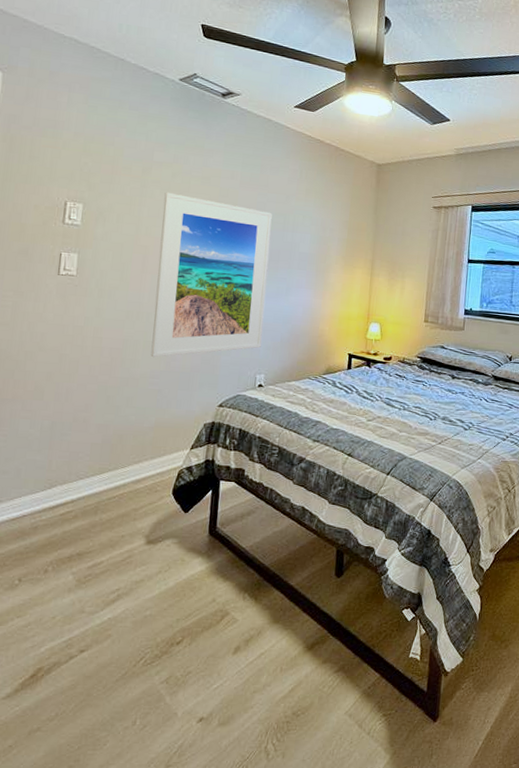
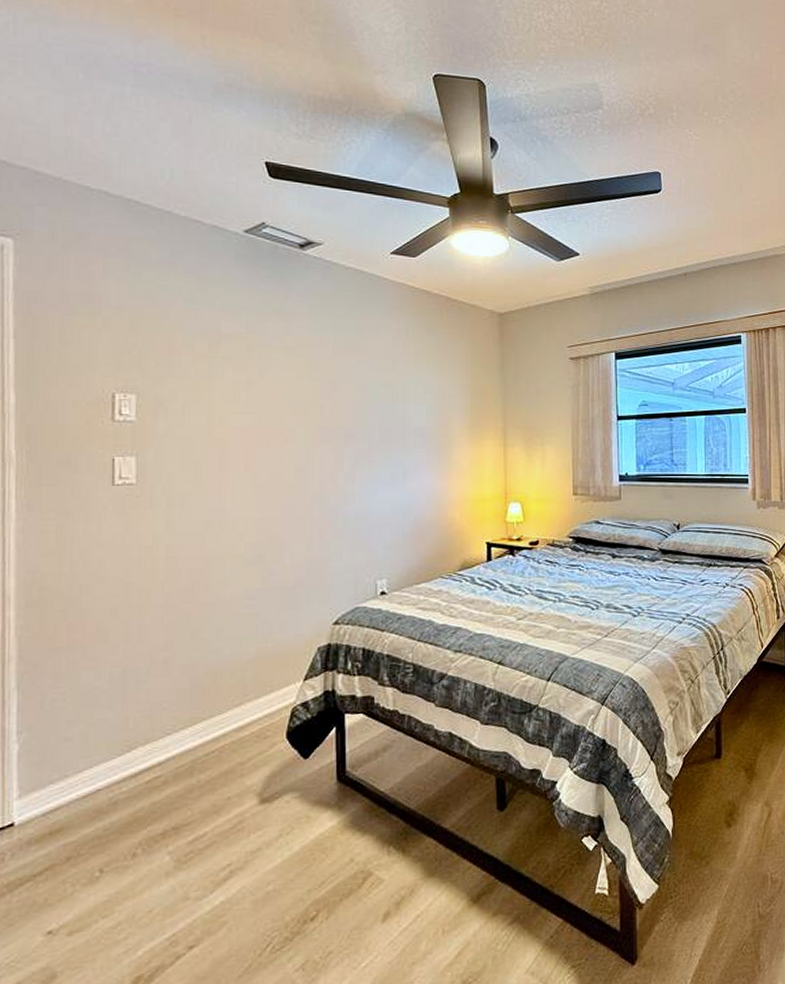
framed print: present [150,192,272,358] -> none [239,370,380,574]

